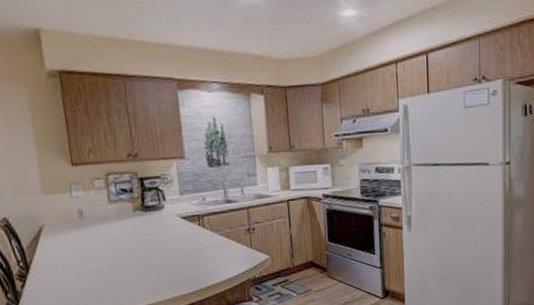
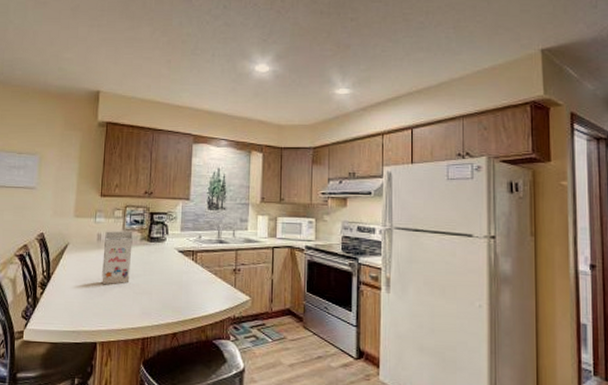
gift box: none [87,203,129,266] -> present [102,231,133,285]

